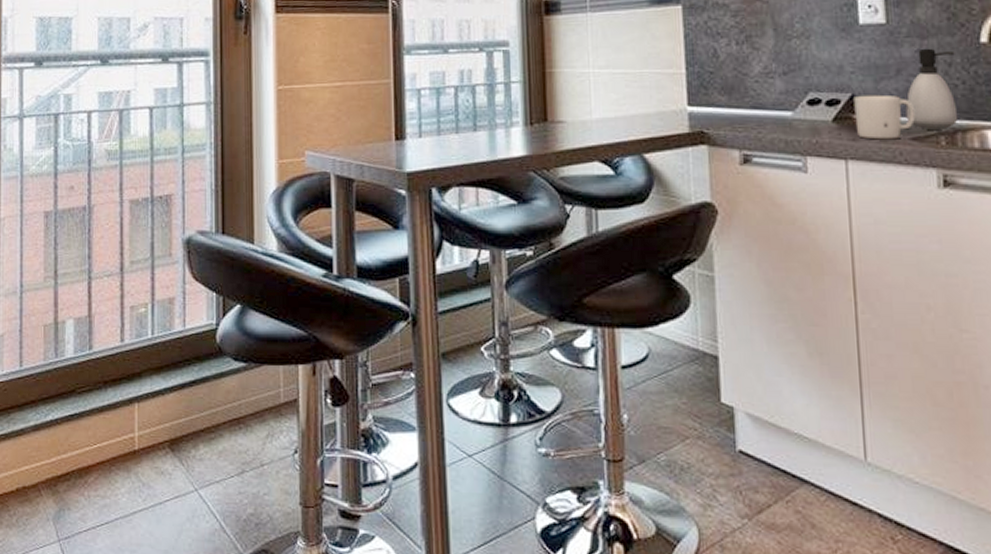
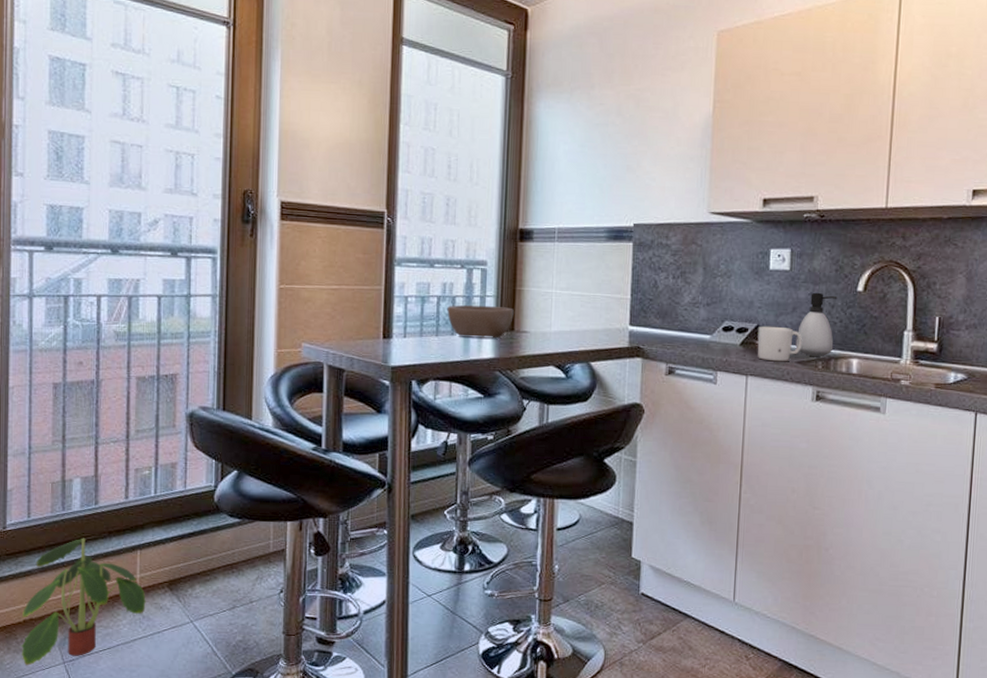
plant: none [14,389,146,544] -> present [21,538,146,666]
bowl: none [467,93,545,133] -> present [447,304,514,339]

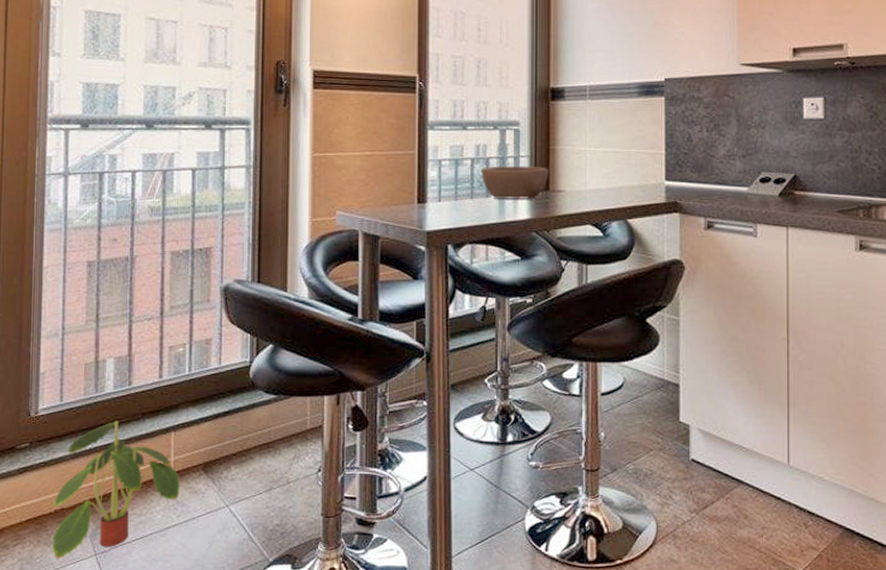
mug: present [757,326,802,362] -> none [796,175,841,212]
soap dispenser: present [795,292,838,356] -> none [835,139,874,204]

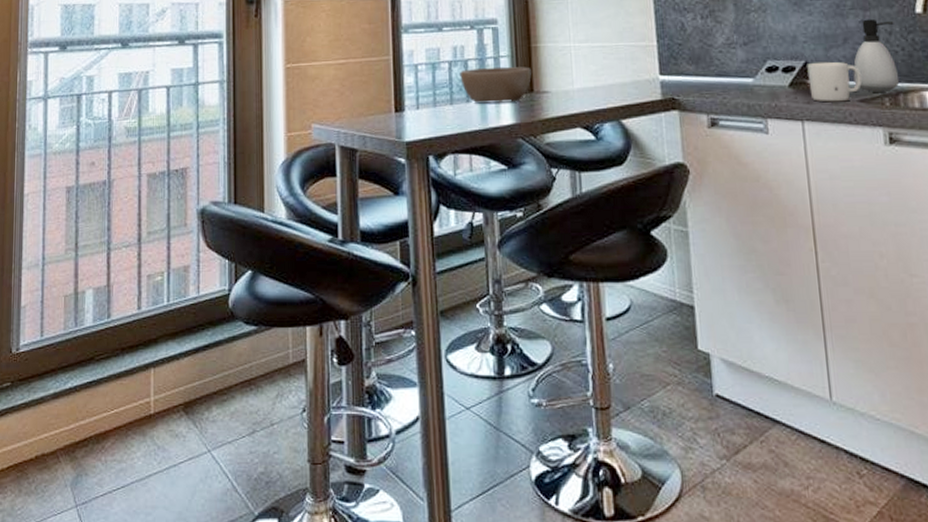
plant: present [51,420,180,559] -> none [32,357,161,511]
mug: none [796,175,841,212] -> present [807,61,862,103]
soap dispenser: none [835,139,874,204] -> present [853,18,900,92]

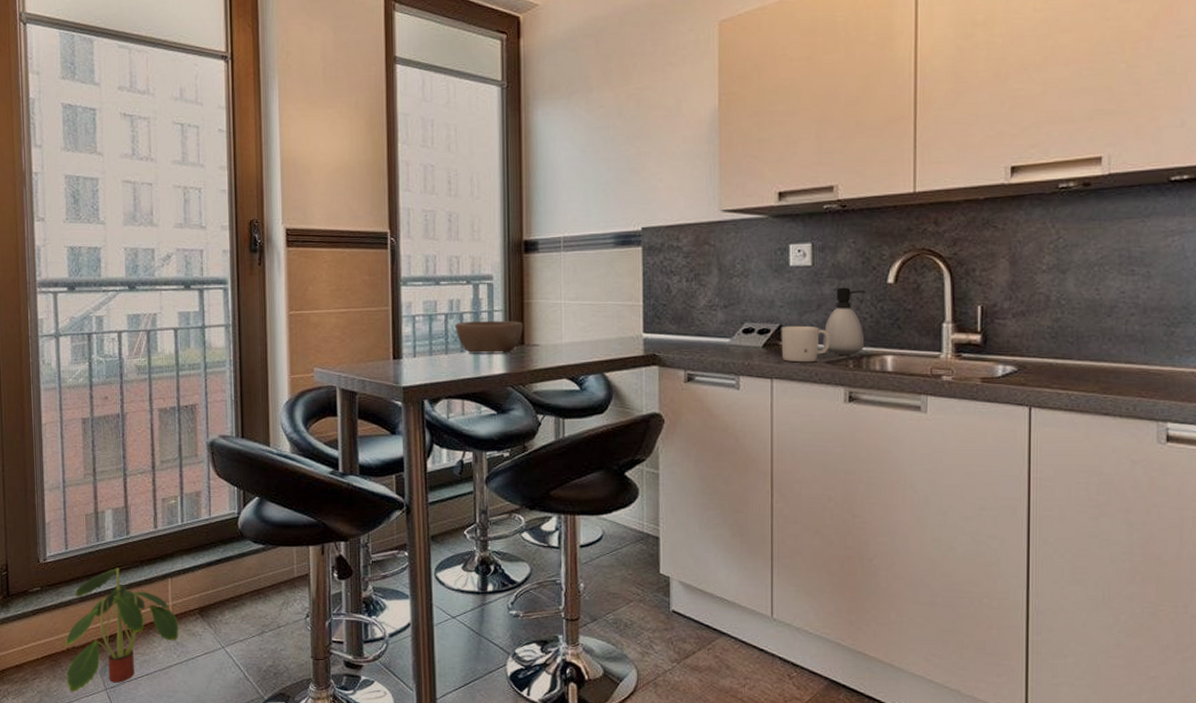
plant: none [32,357,161,511] -> present [65,567,179,693]

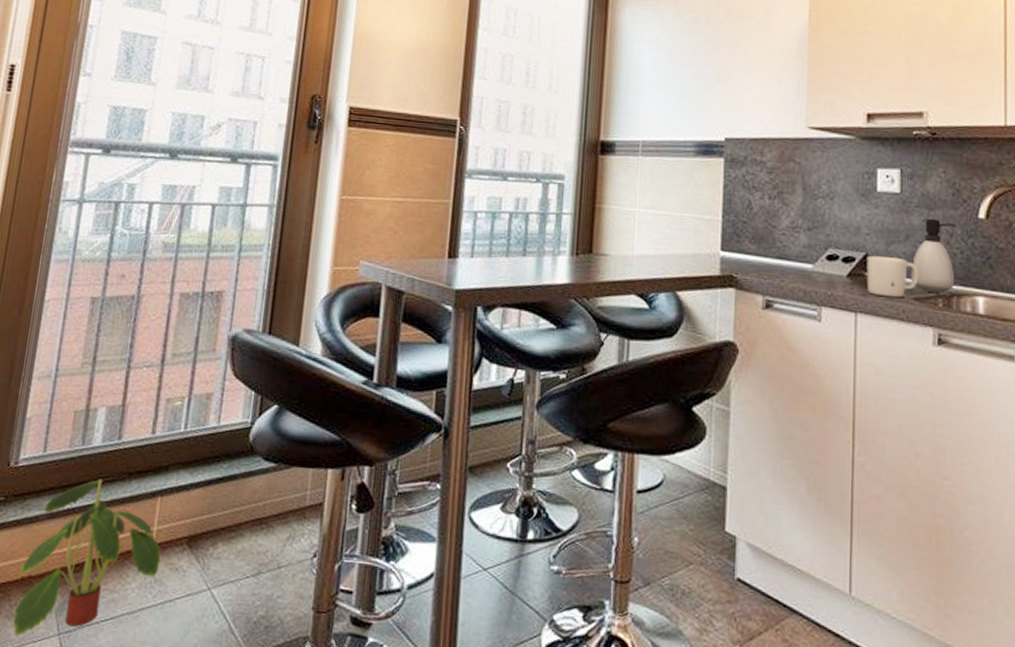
bowl: present [455,320,523,354] -> none [519,222,592,262]

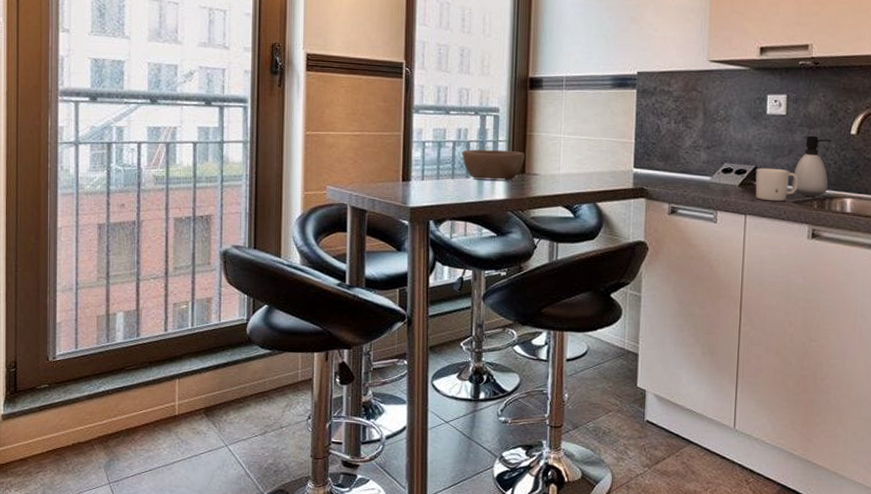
plant: present [12,479,161,636] -> none [70,367,184,486]
bowl: none [519,222,592,262] -> present [462,149,525,181]

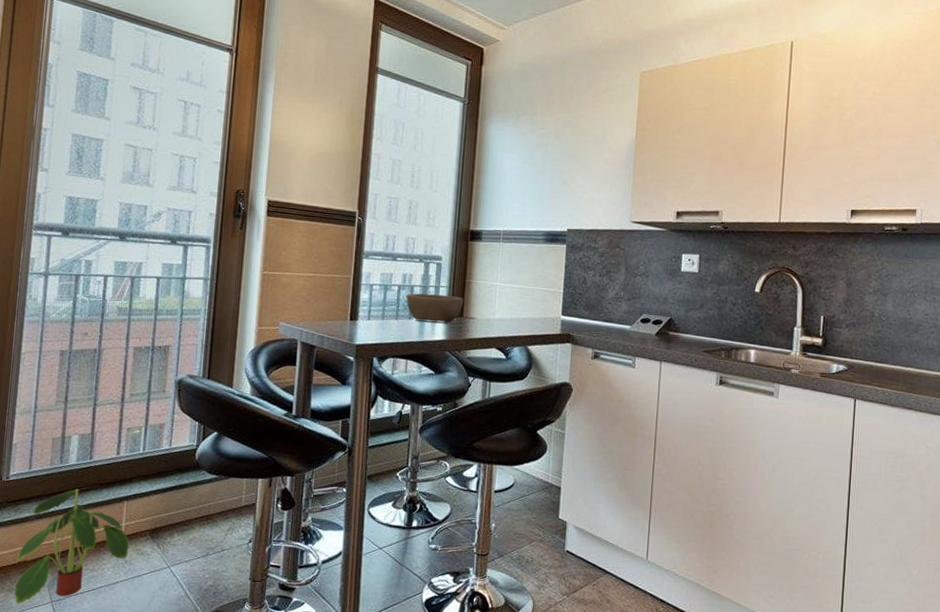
plant: none [70,367,184,486] -> present [13,489,129,604]
mug: present [755,167,798,202] -> none [670,319,708,351]
soap dispenser: present [792,135,832,196] -> none [702,292,738,347]

